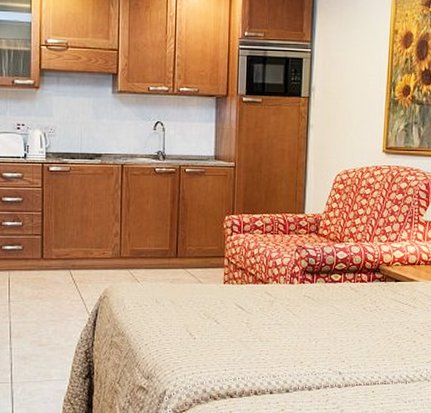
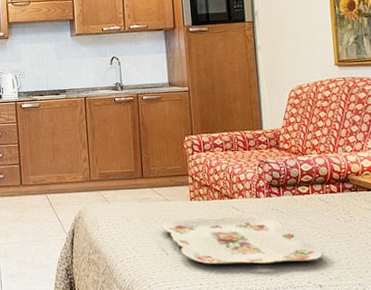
serving tray: none [191,302,347,350] -> present [161,217,323,265]

